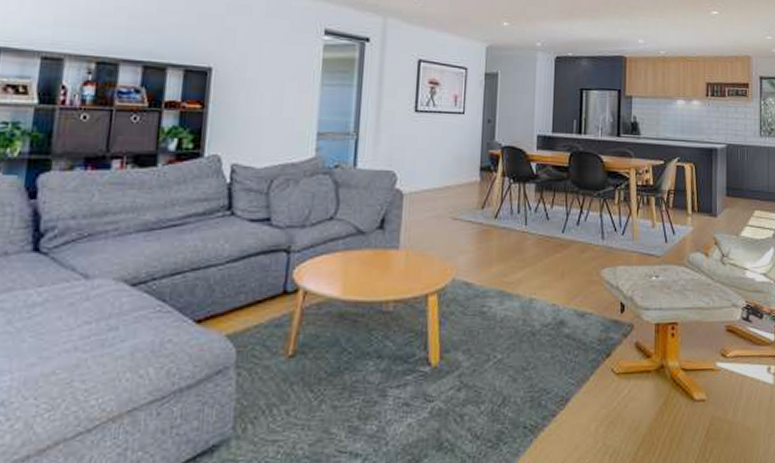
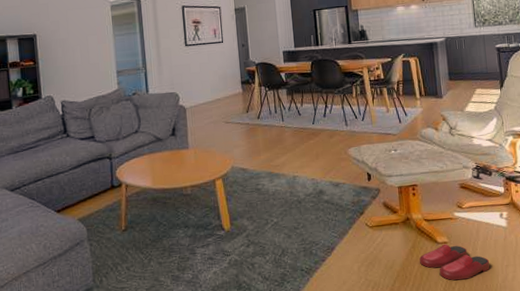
slippers: none [671,402,751,451] -> present [419,244,490,281]

